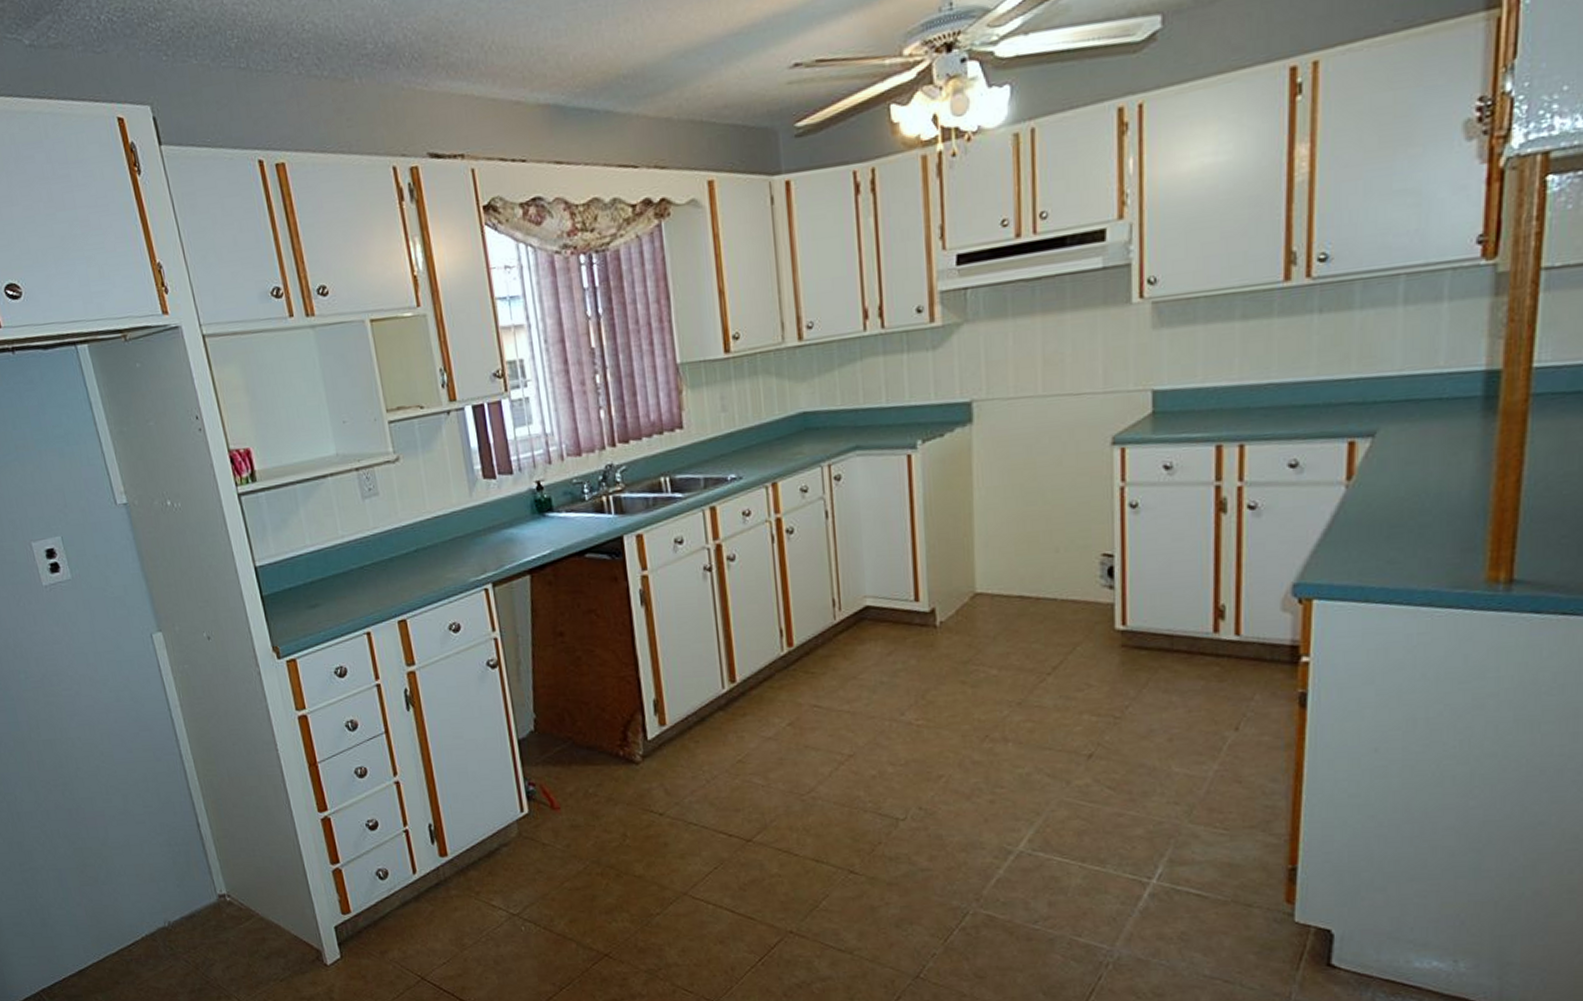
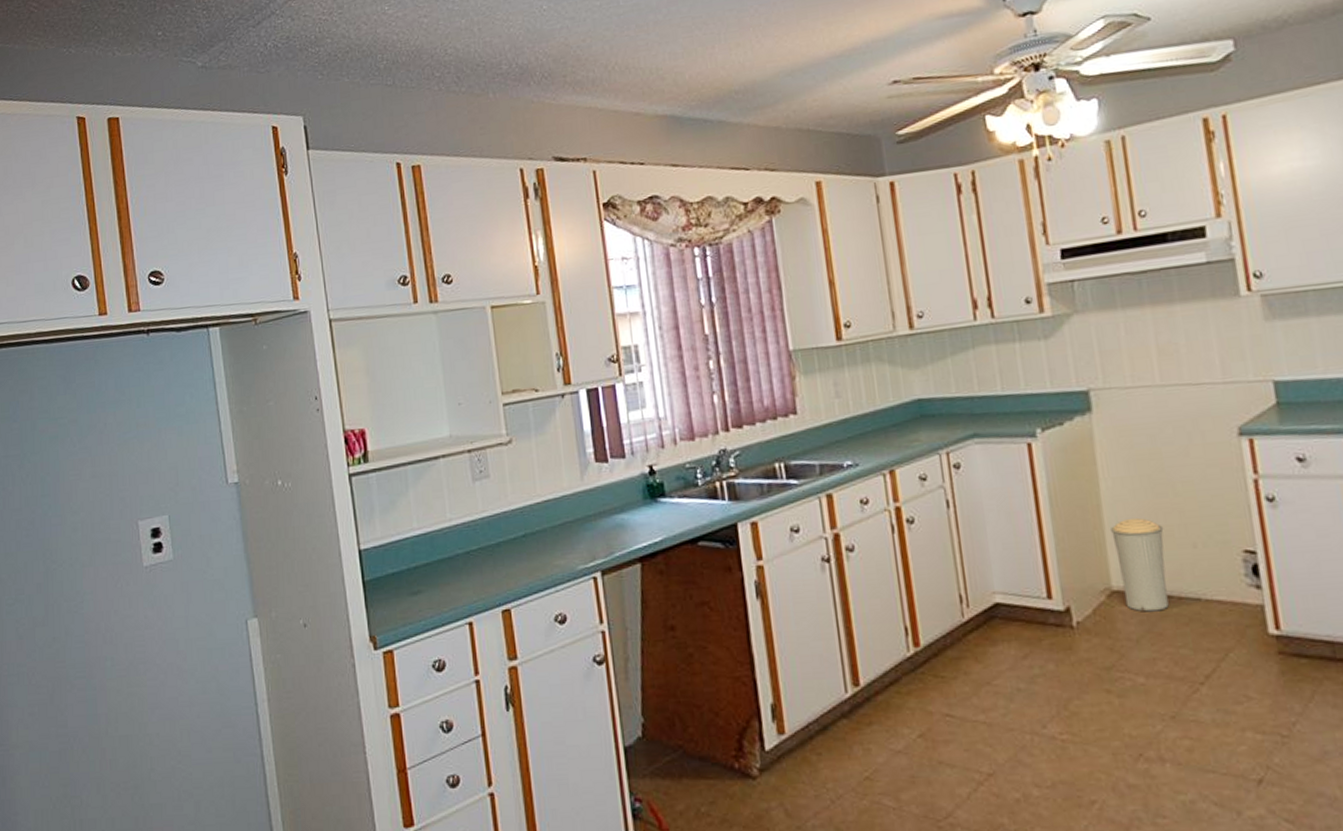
trash can: none [980,525,1030,612] -> present [1111,517,1169,612]

